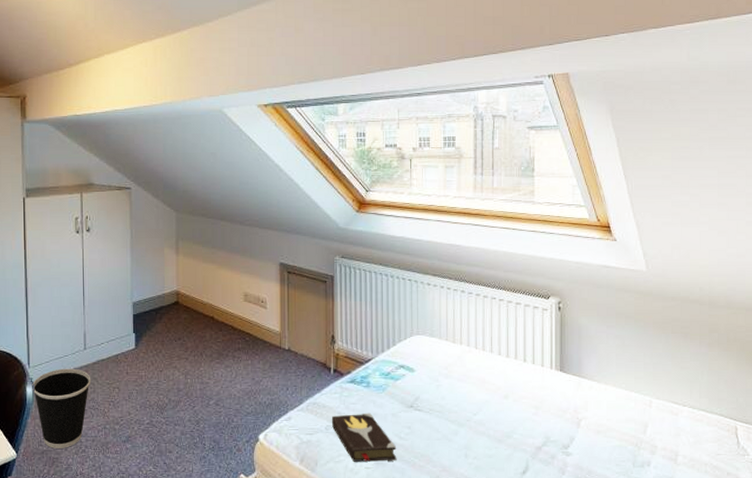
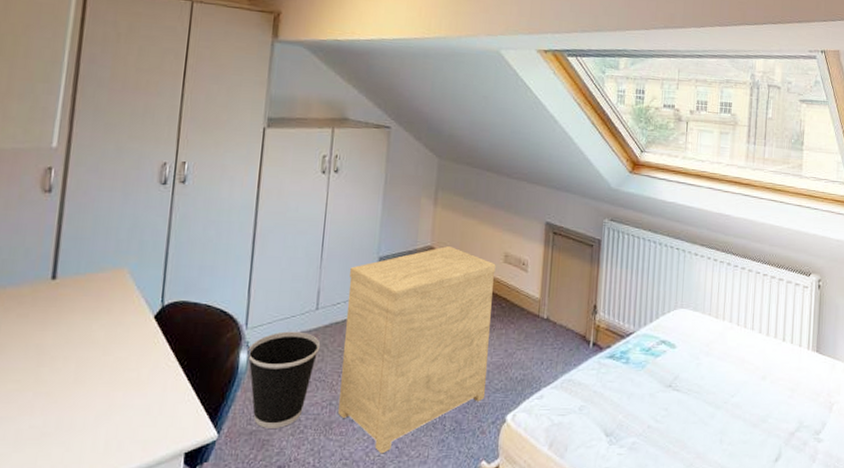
side table: none [109,290,238,469] -> present [338,246,496,454]
hardback book: present [331,412,397,462] -> none [586,392,651,447]

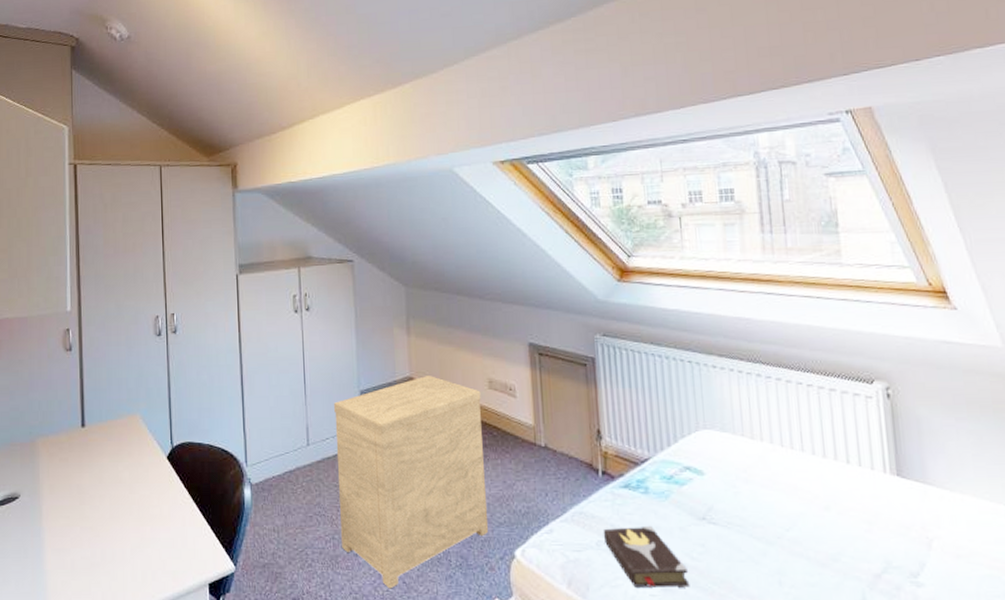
wastebasket: present [247,331,321,428] -> none [250,467,316,562]
hardback book: none [586,392,651,447] -> present [603,525,690,588]

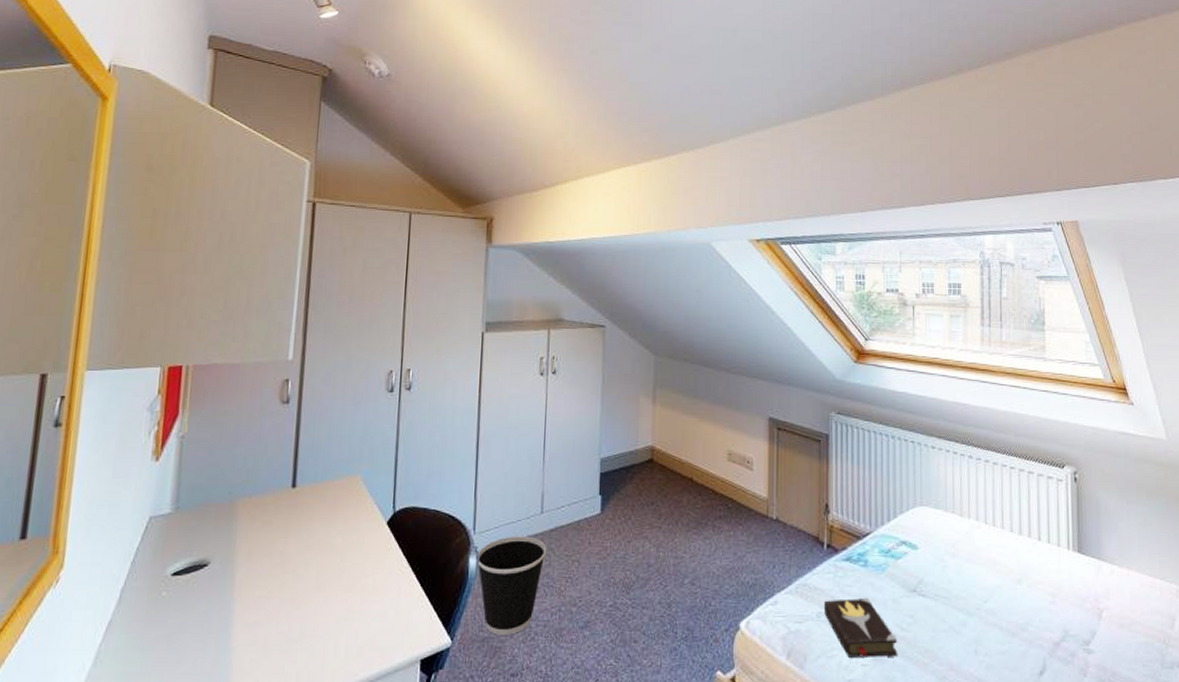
wastebasket: none [250,467,316,562] -> present [476,536,547,635]
side table: present [334,376,489,589] -> none [568,446,720,663]

